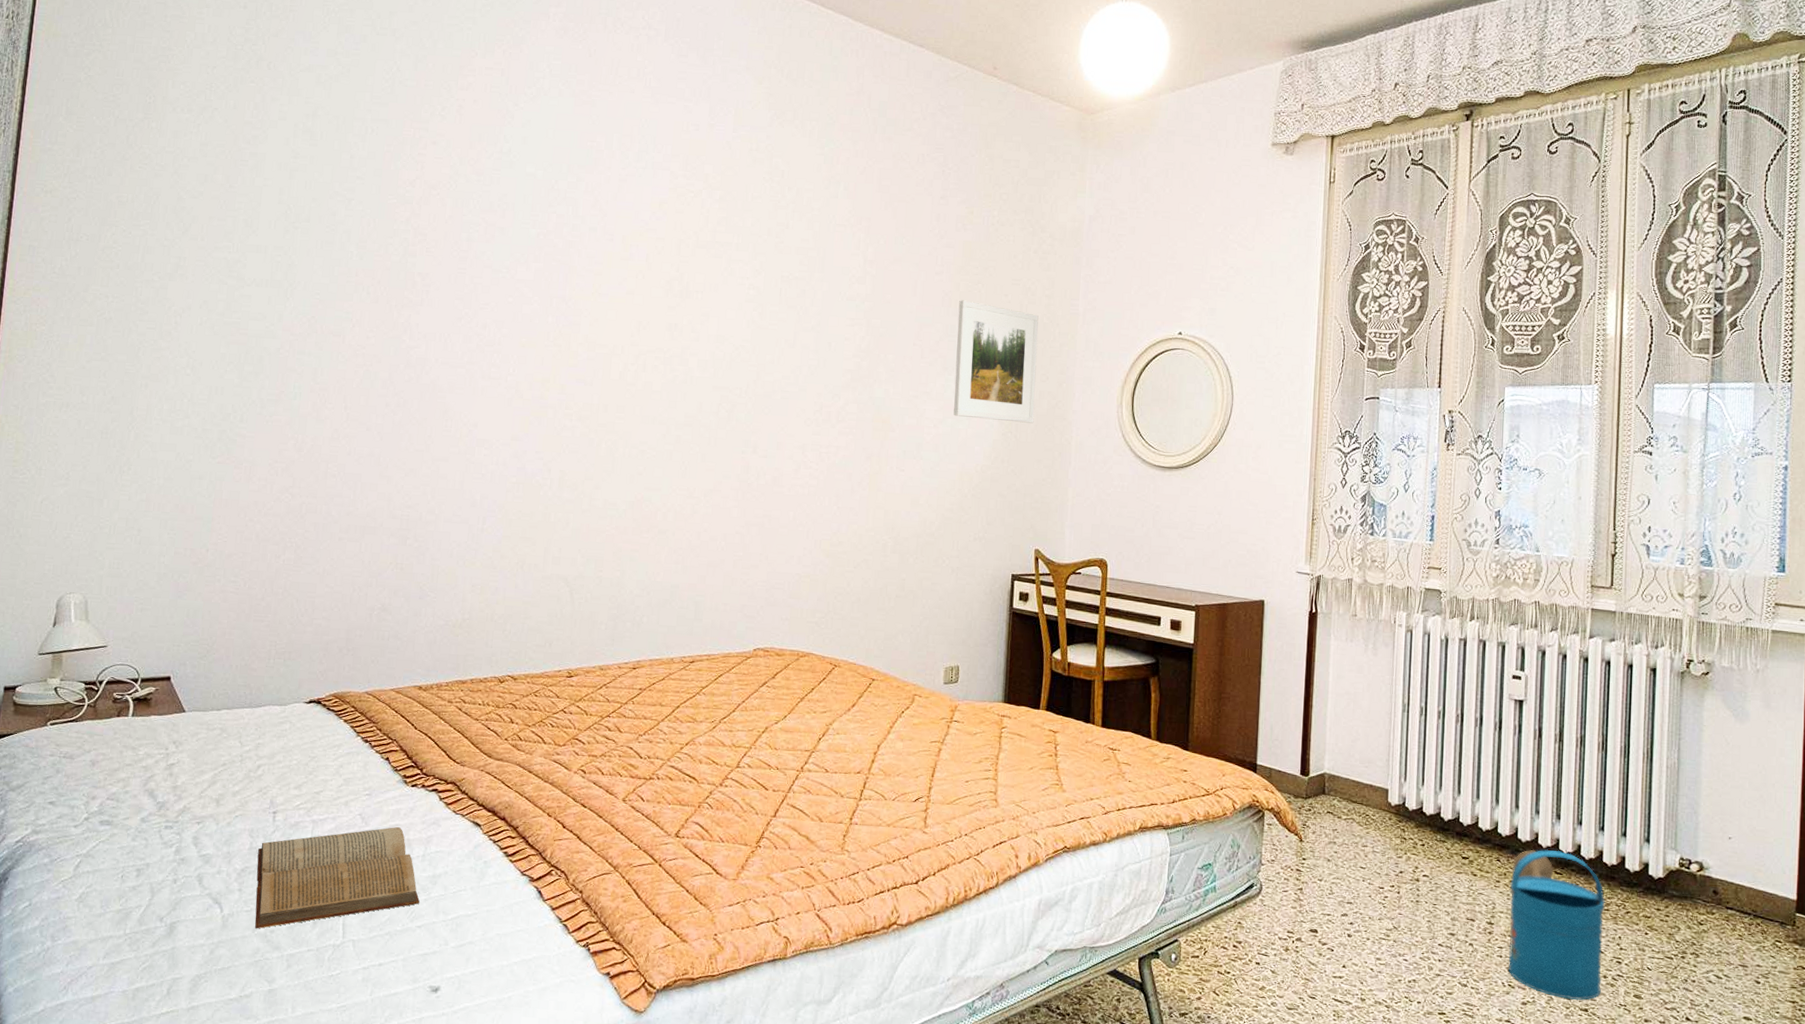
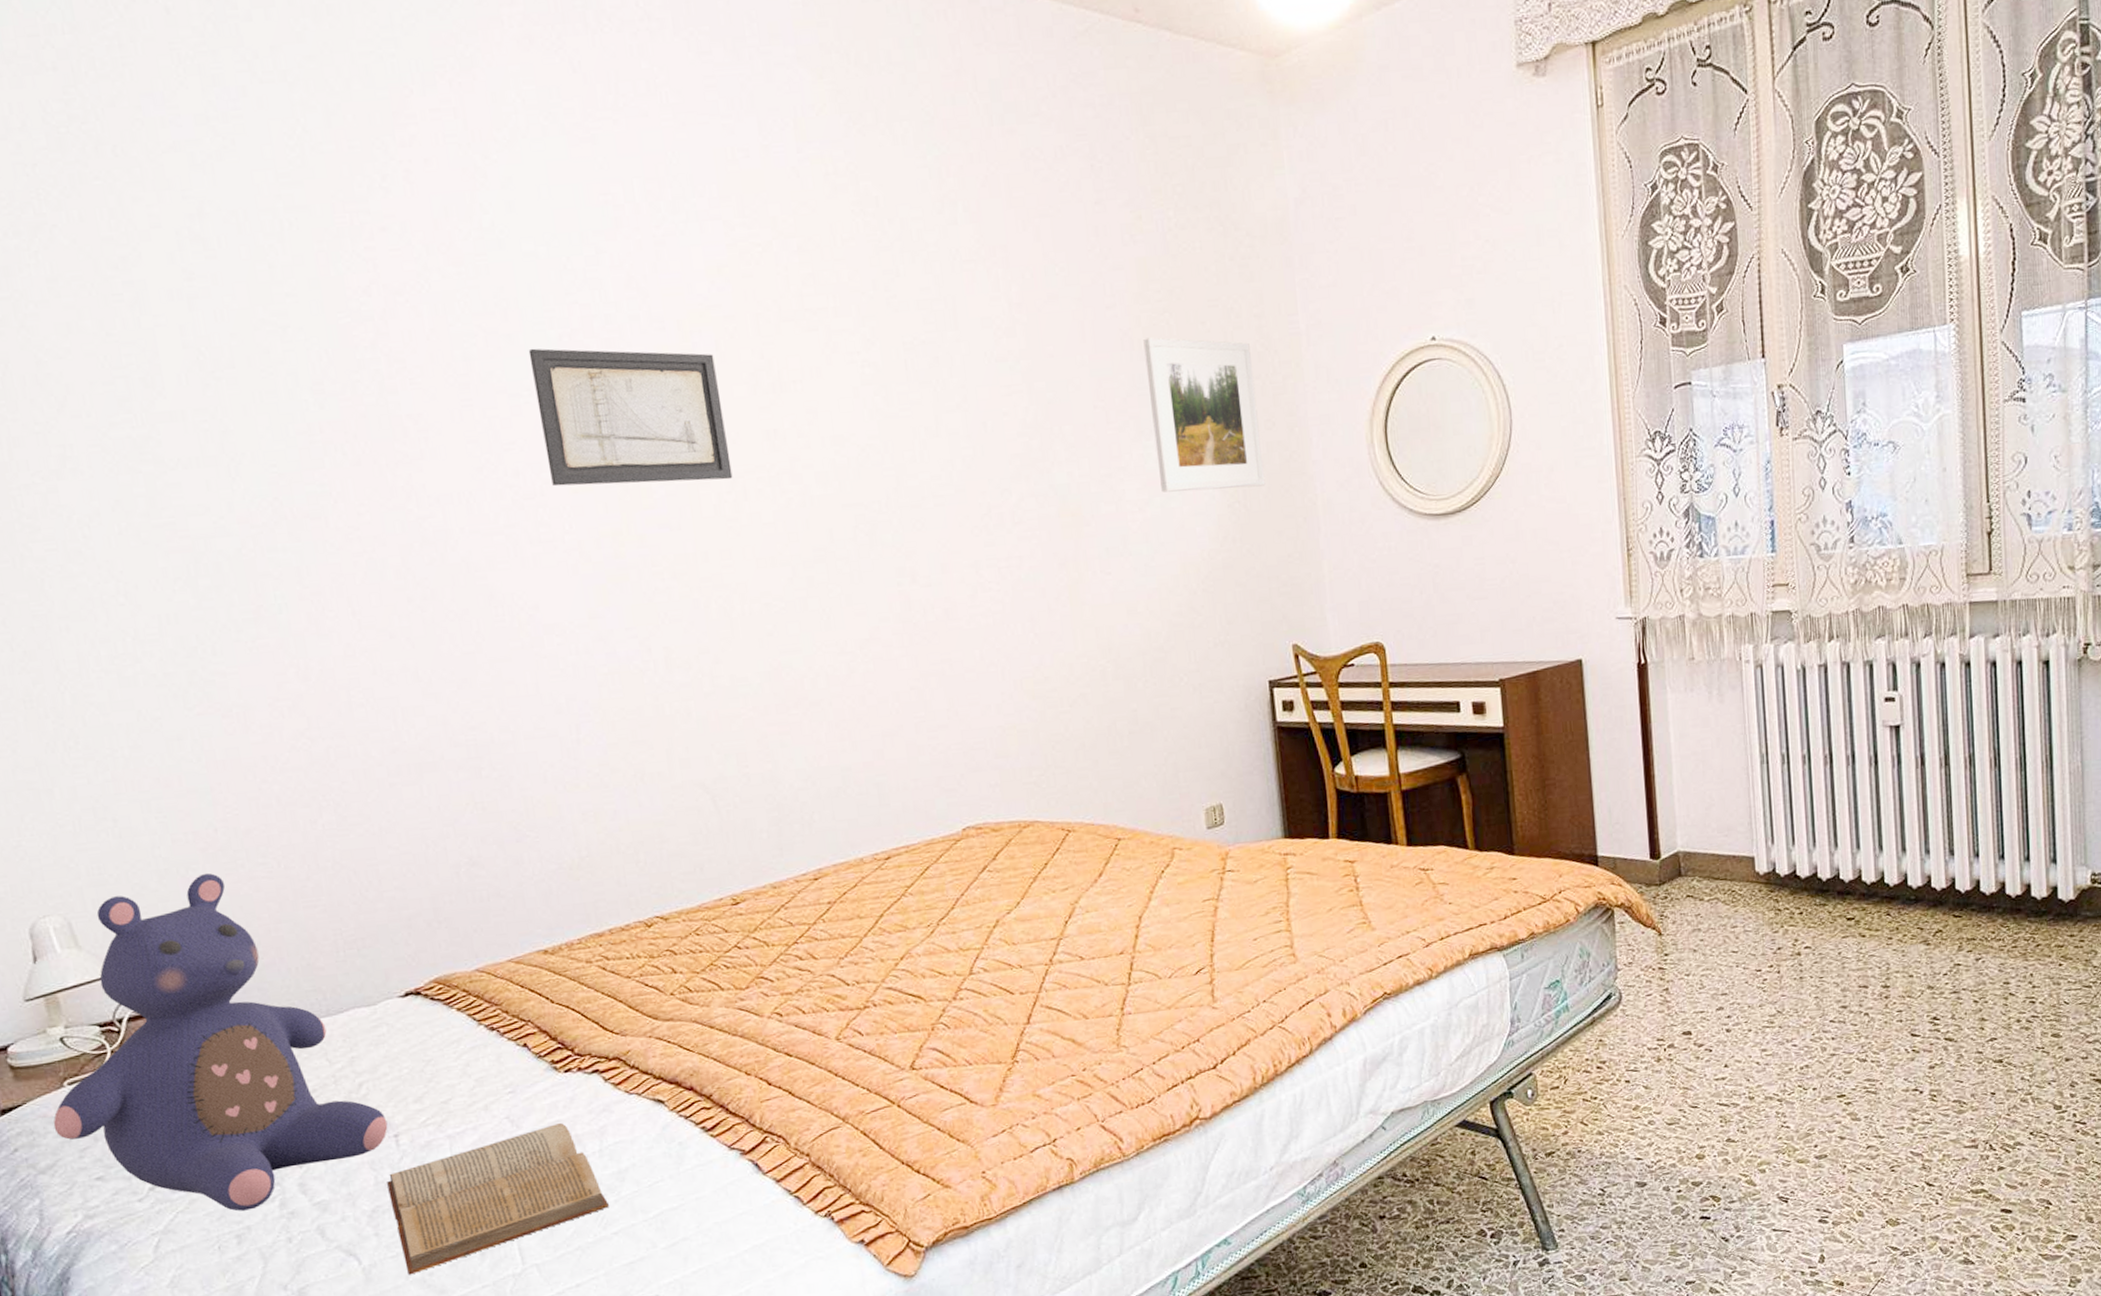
teddy bear: none [30,581,271,851] -> present [53,873,388,1211]
wall art: none [508,240,643,355] -> present [528,348,733,487]
watering can: present [1508,849,1605,1001] -> none [1904,891,2015,1054]

